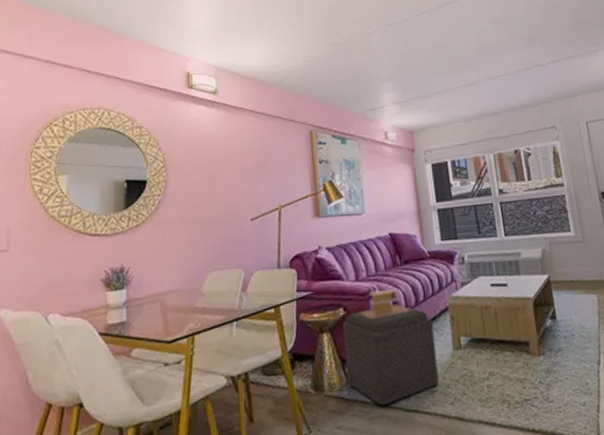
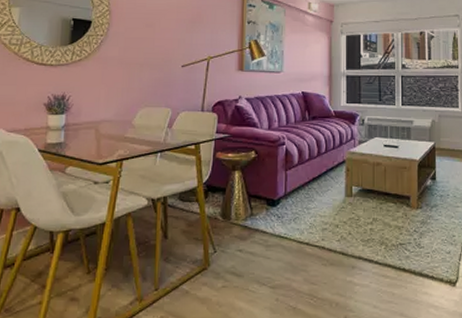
ottoman: present [342,303,439,406] -> none [251,152,330,236]
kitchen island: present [360,288,412,319] -> none [269,139,314,163]

